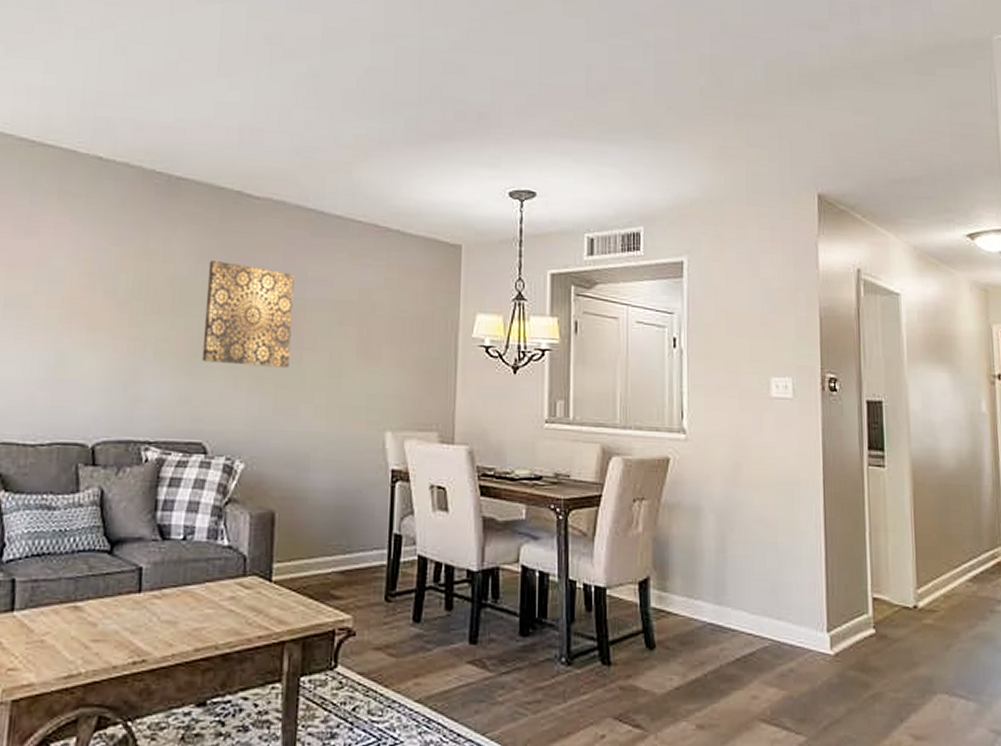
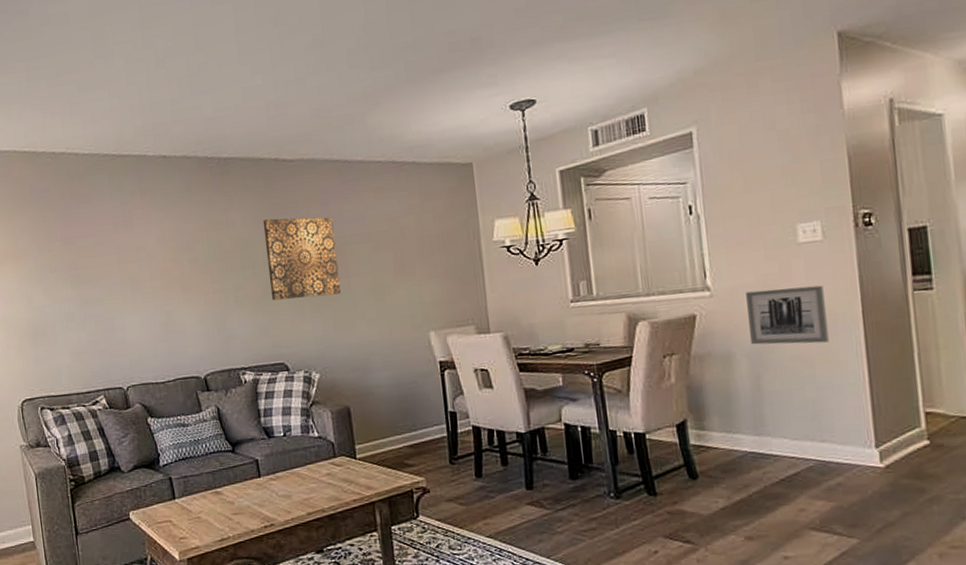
wall art: none [719,441,792,508] -> present [746,285,829,345]

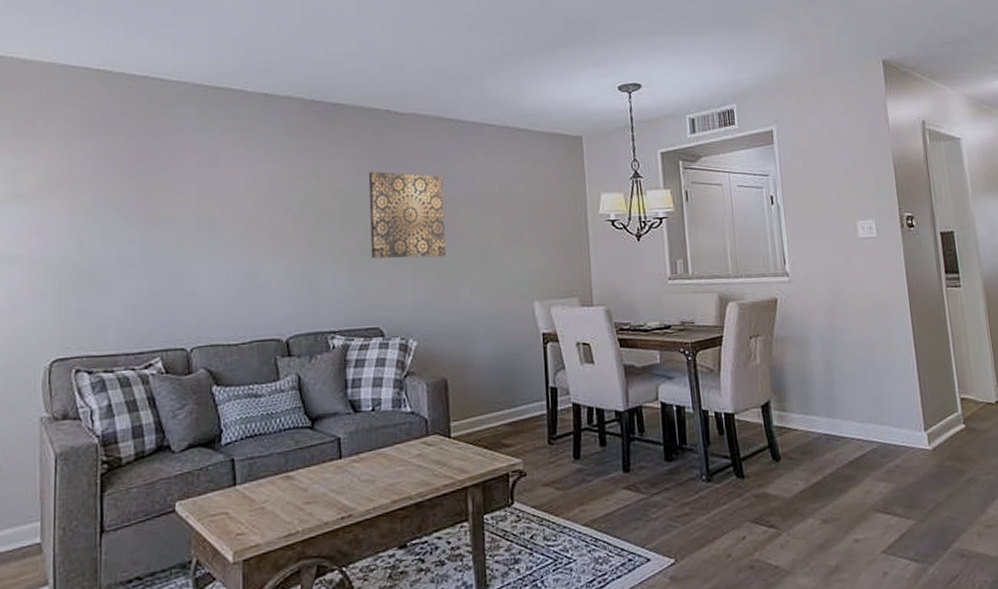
wall art: present [746,285,829,345] -> none [818,277,885,331]

